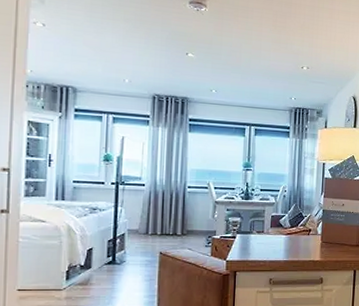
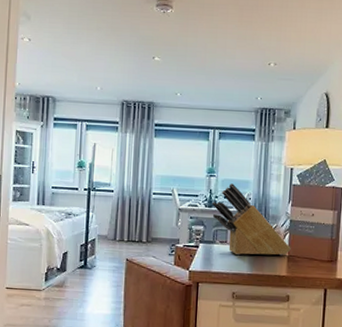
knife block: none [248,177,324,244] -> present [212,183,291,256]

